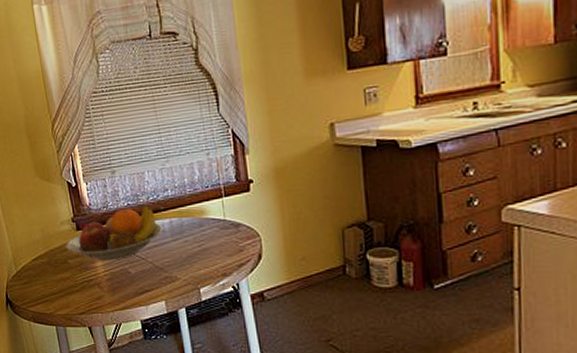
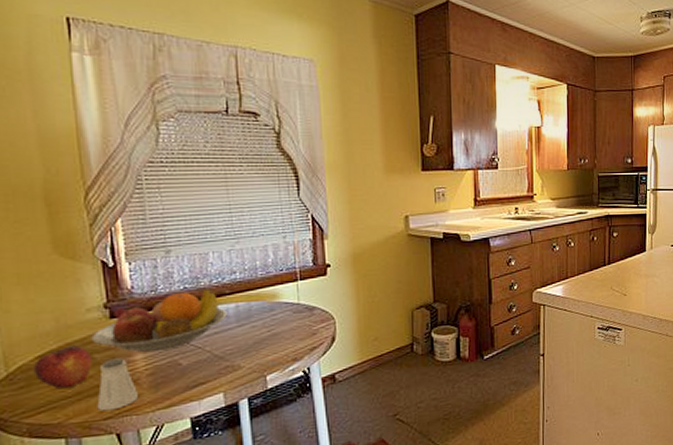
fruit: none [32,252,68,287] -> present [34,345,93,389]
saltshaker: none [73,264,101,307] -> present [97,358,138,411]

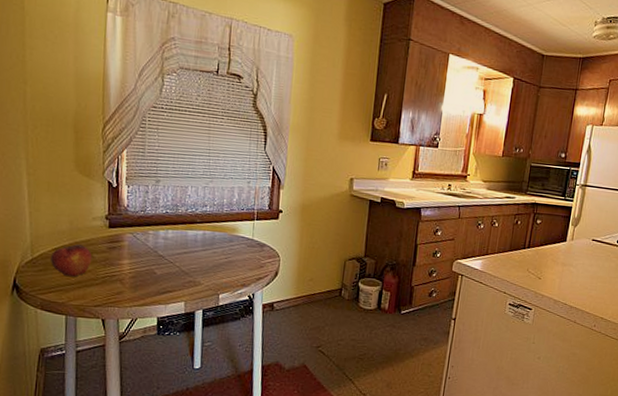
fruit bowl: present [91,287,227,353] -> none [93,214,196,260]
saltshaker: present [97,358,138,411] -> none [91,260,121,300]

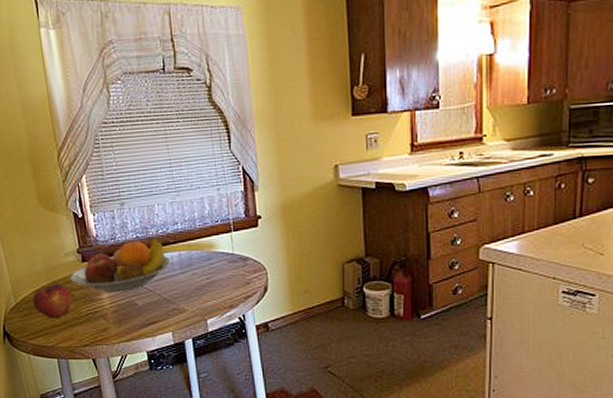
fruit bowl: none [93,214,196,260] -> present [70,237,172,293]

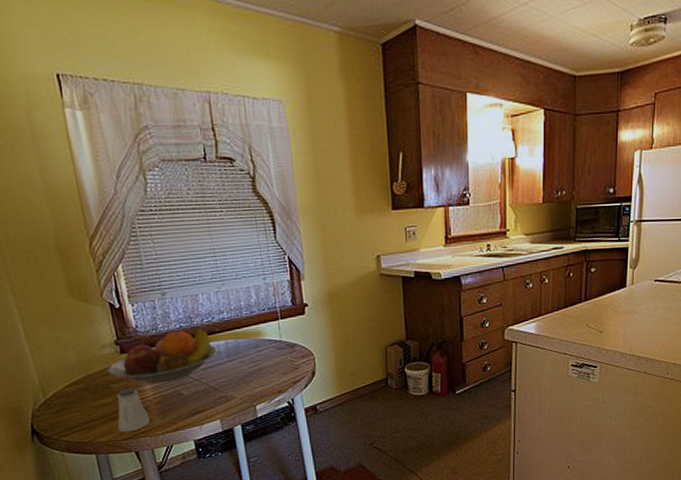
fruit: present [33,284,72,319] -> none [65,377,111,413]
saltshaker: none [77,296,106,339] -> present [117,388,150,433]

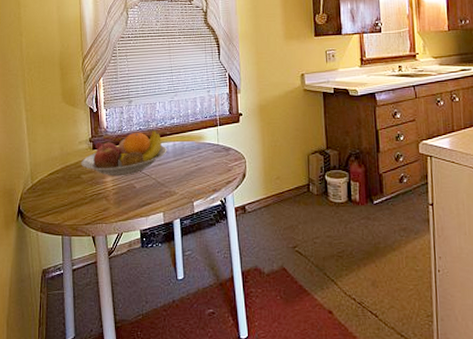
saltshaker: present [117,388,150,433] -> none [82,179,107,218]

